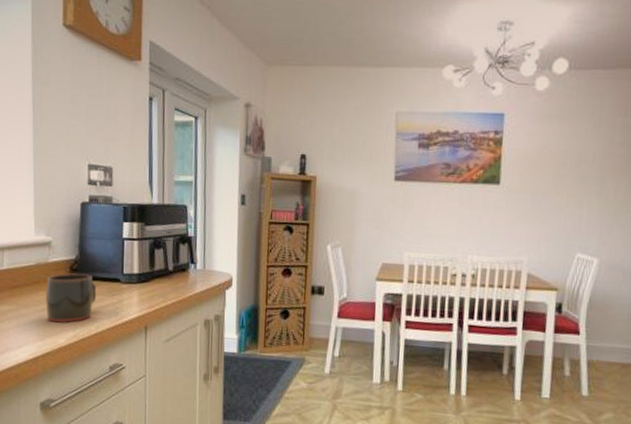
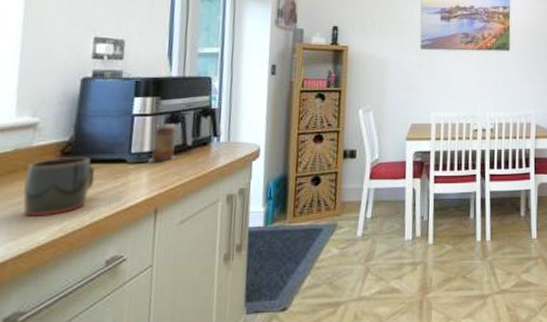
canister: none [138,248,161,285] -> present [148,124,177,162]

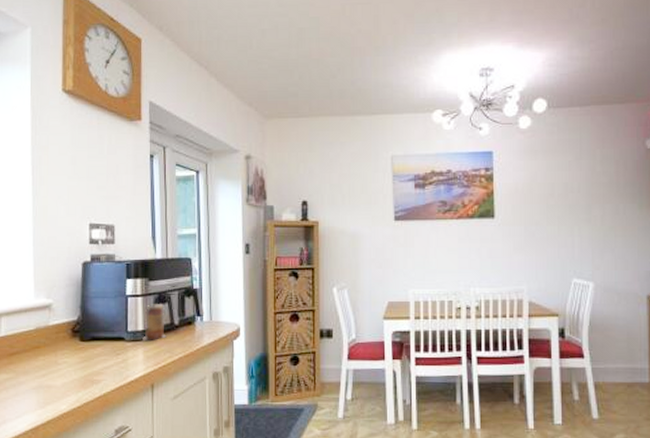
mug: present [23,156,96,216] -> none [46,334,100,388]

